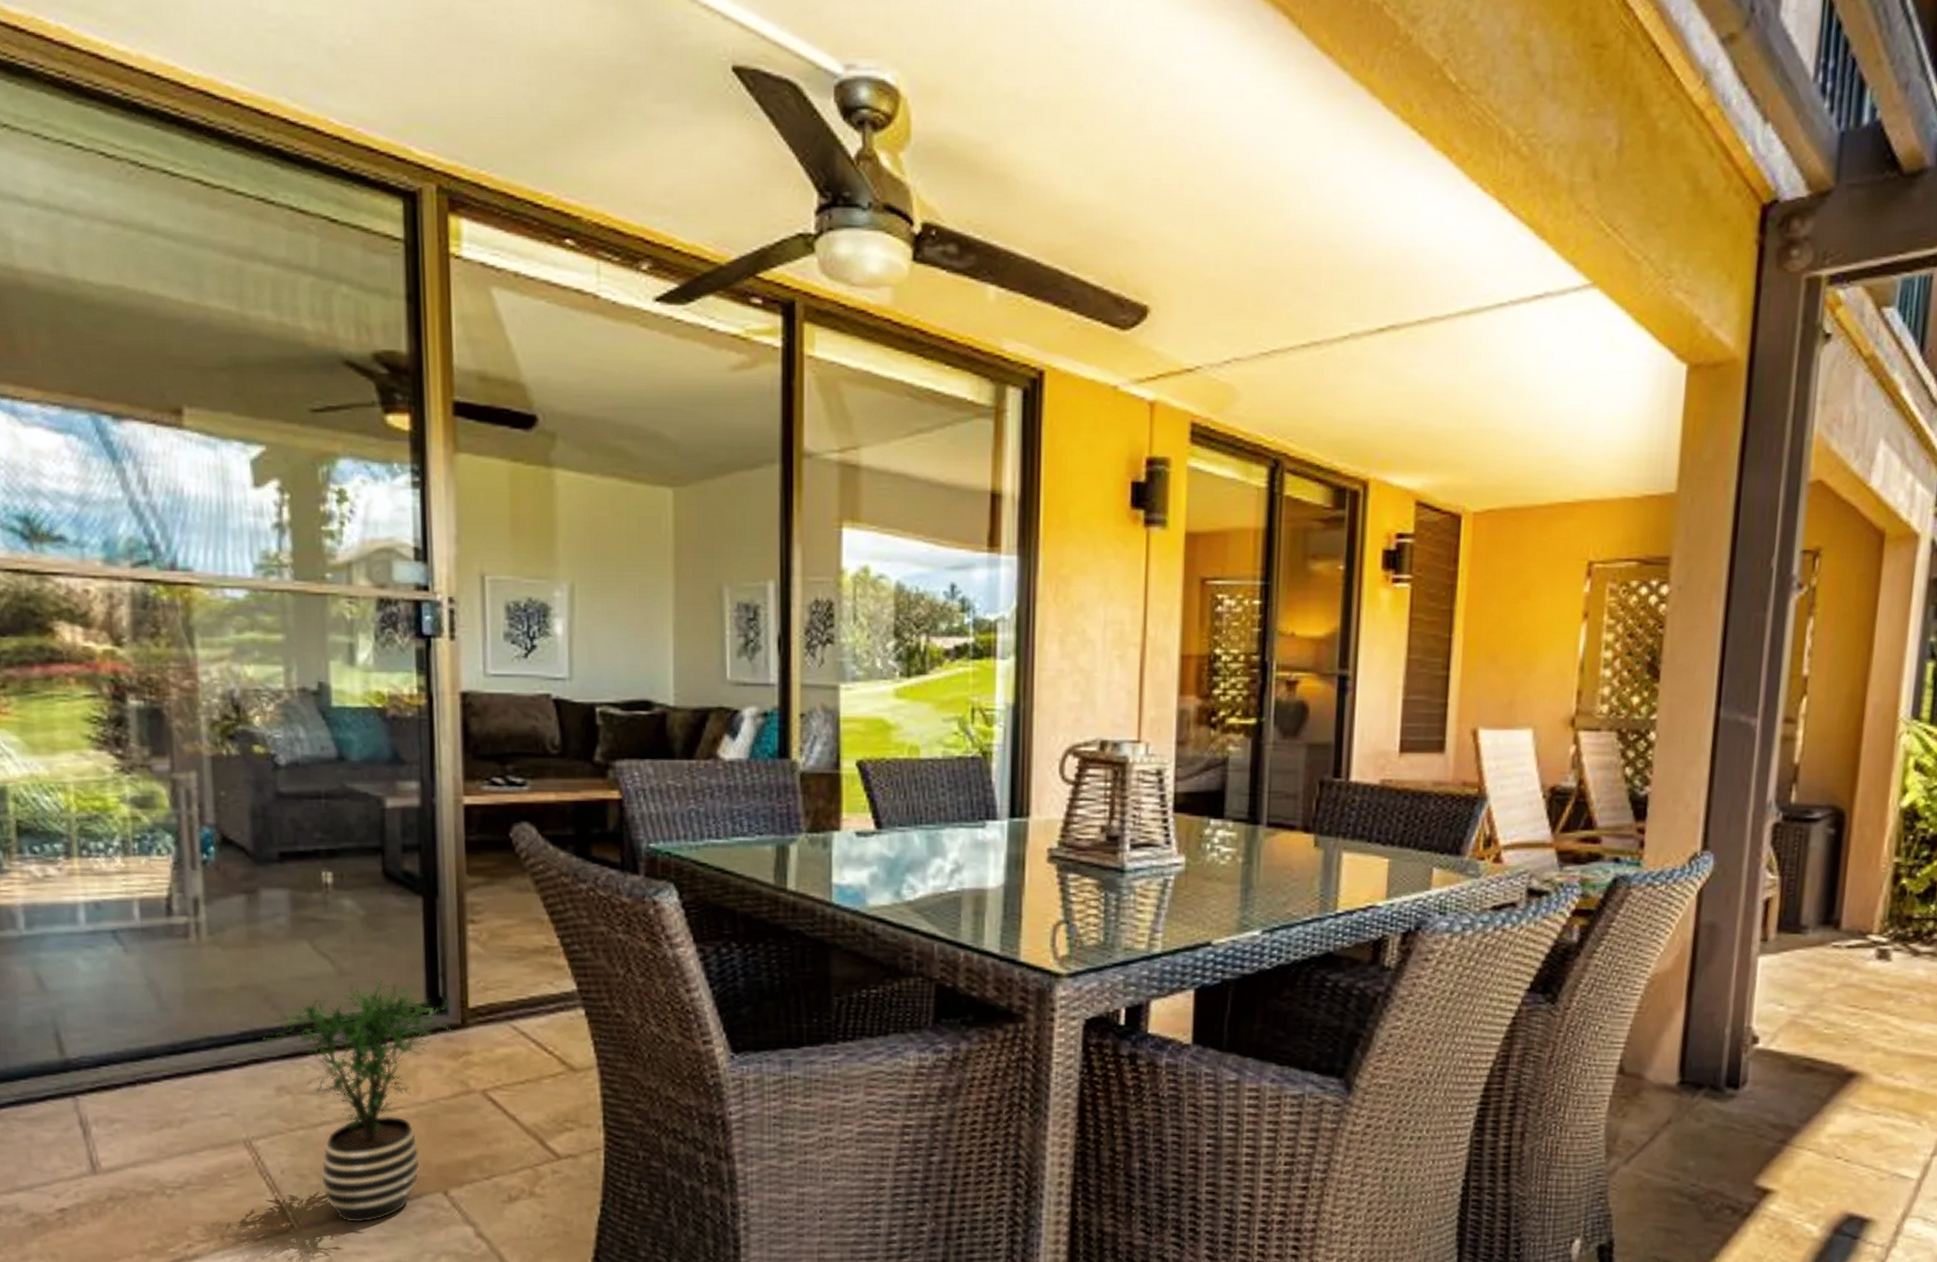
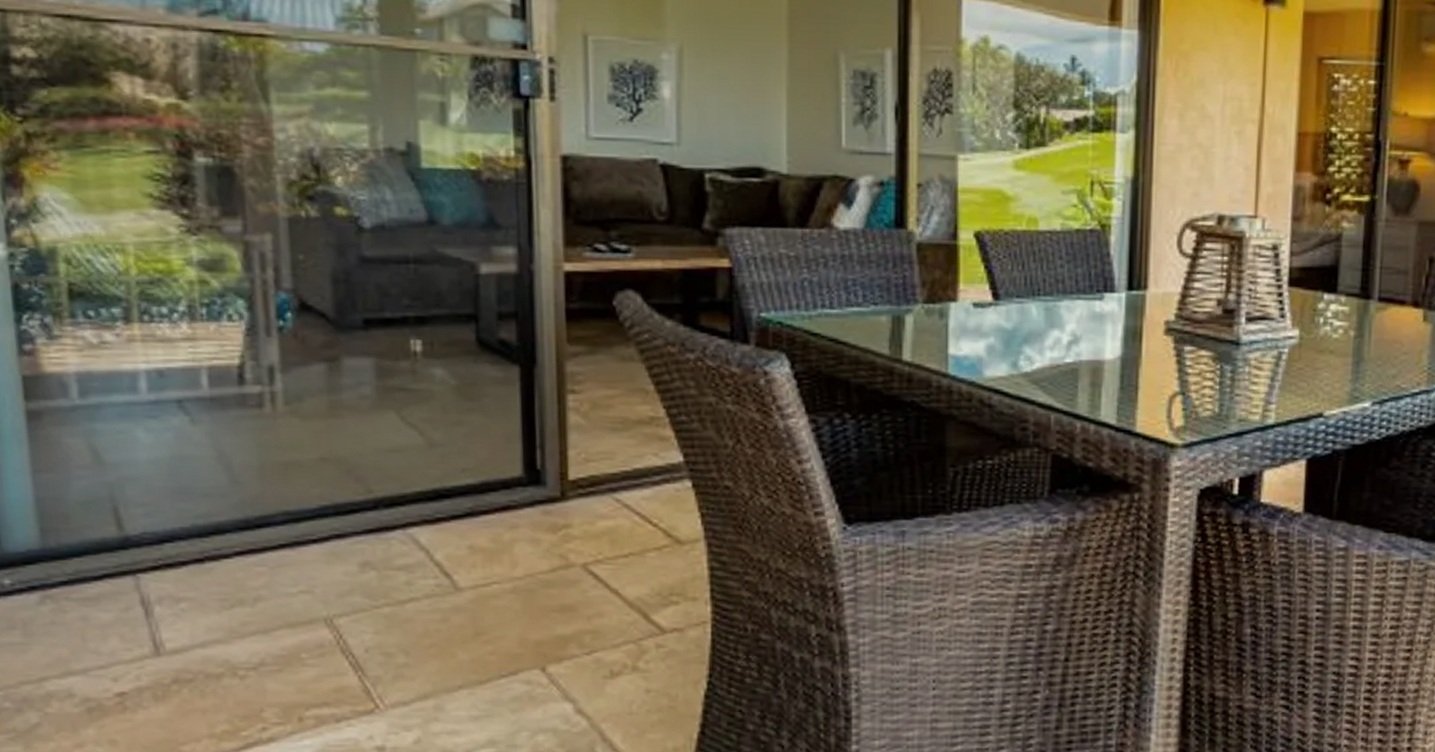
potted plant: present [259,978,450,1223] -> none [341,449,549,701]

